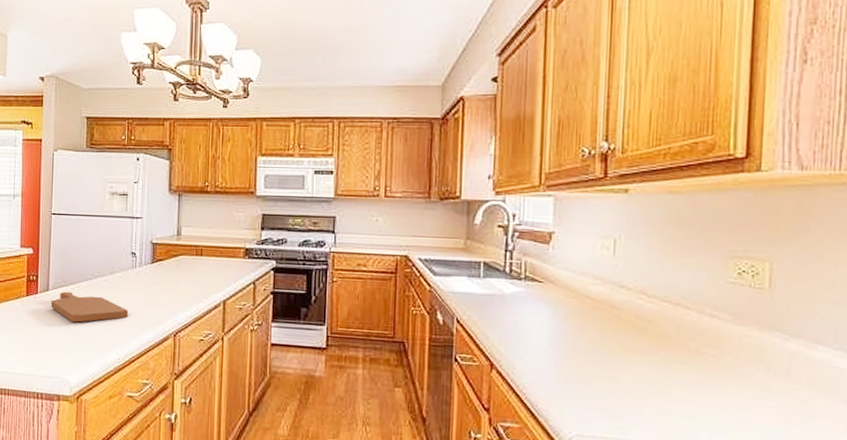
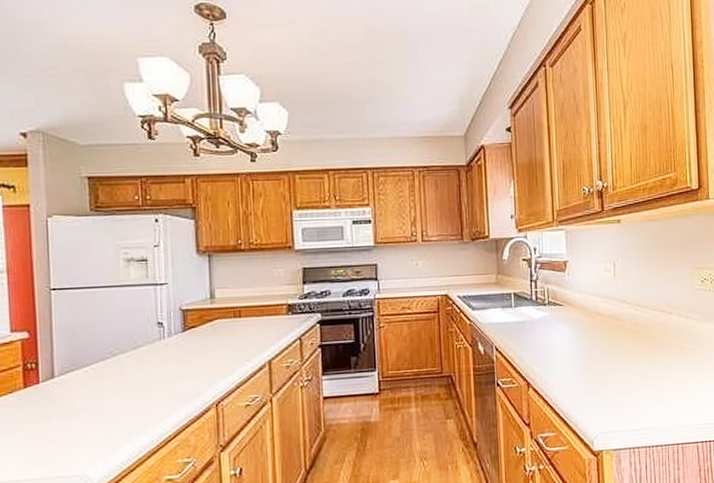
cutting board: present [50,291,129,323] -> none [58,375,160,410]

